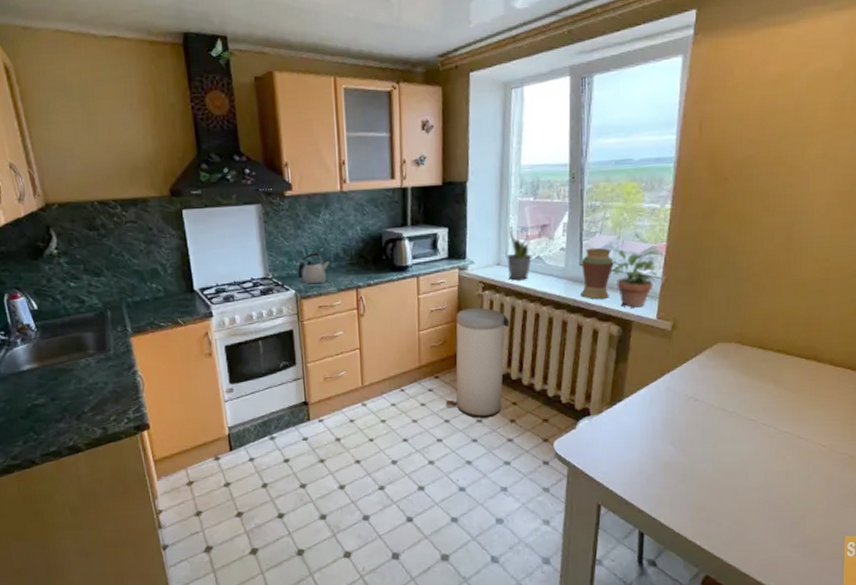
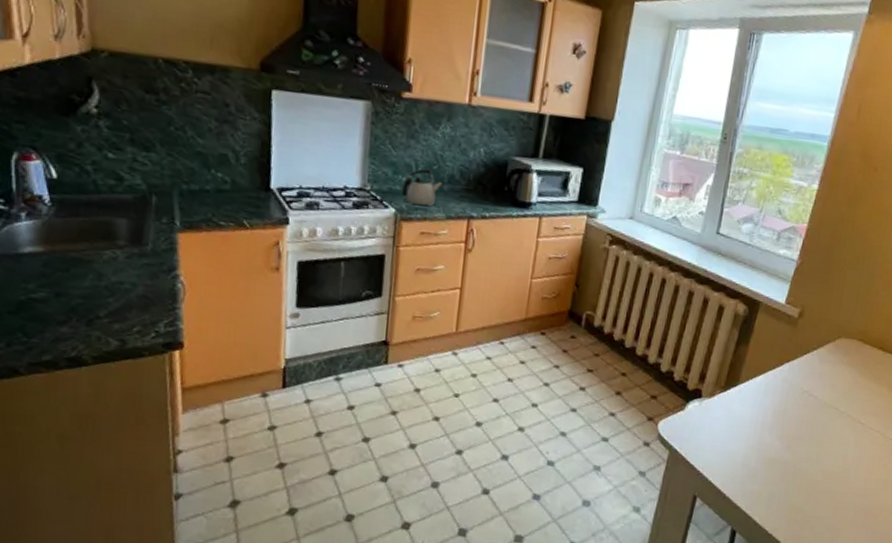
pedal bin: present [445,307,510,418] -> none [548,261,634,387]
potted plant: present [507,227,532,281] -> none [639,179,670,240]
vase: present [581,247,614,300] -> none [712,216,752,275]
potted plant: present [610,249,661,308] -> none [748,223,801,289]

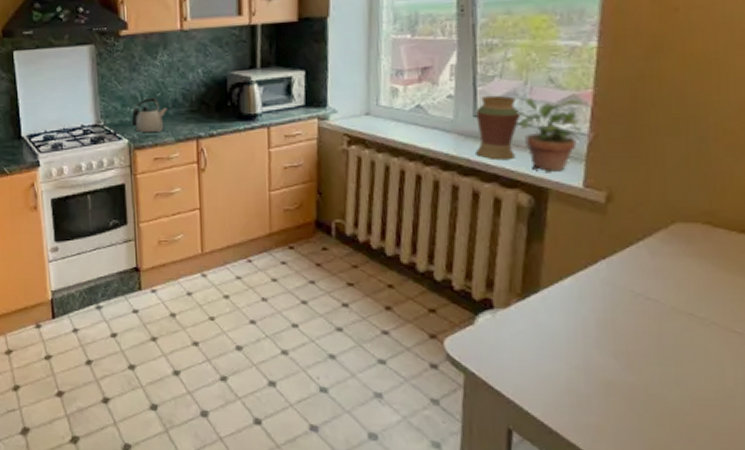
vase: none [712,216,752,275] -> present [476,95,520,161]
potted plant: none [748,223,801,289] -> present [515,97,587,172]

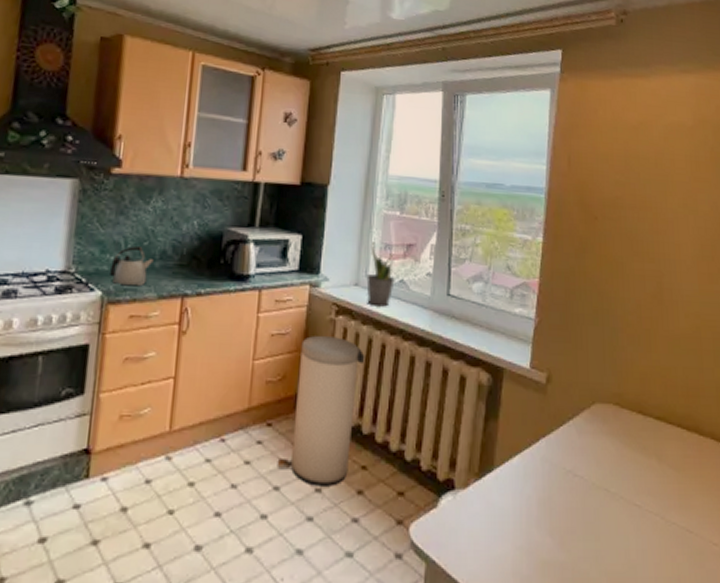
pedal bin: none [302,165,383,302] -> present [277,335,365,486]
potted plant: none [378,69,411,134] -> present [366,242,395,307]
vase: present [476,95,520,161] -> none [448,276,484,340]
potted plant: present [515,97,587,172] -> none [480,281,534,352]

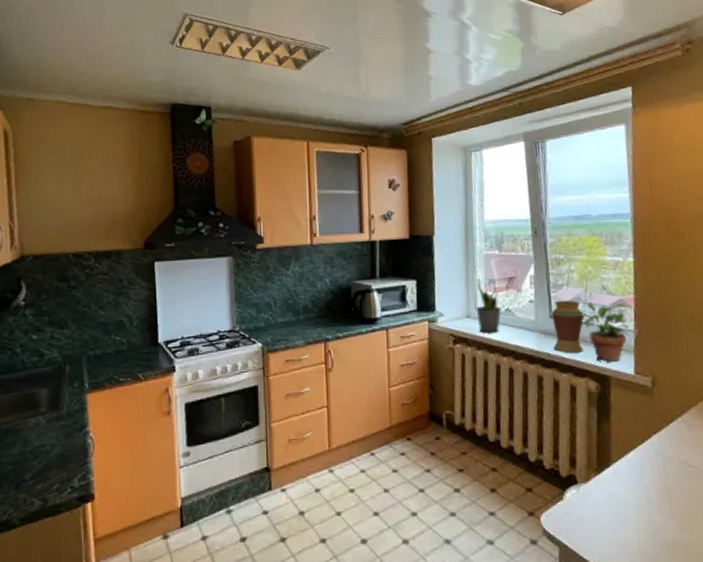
kettle: present [110,245,154,287] -> none [266,304,298,337]
pedal bin: present [277,335,365,486] -> none [419,361,484,487]
vase: none [448,276,484,340] -> present [551,300,585,354]
potted plant: none [480,281,534,352] -> present [580,301,630,362]

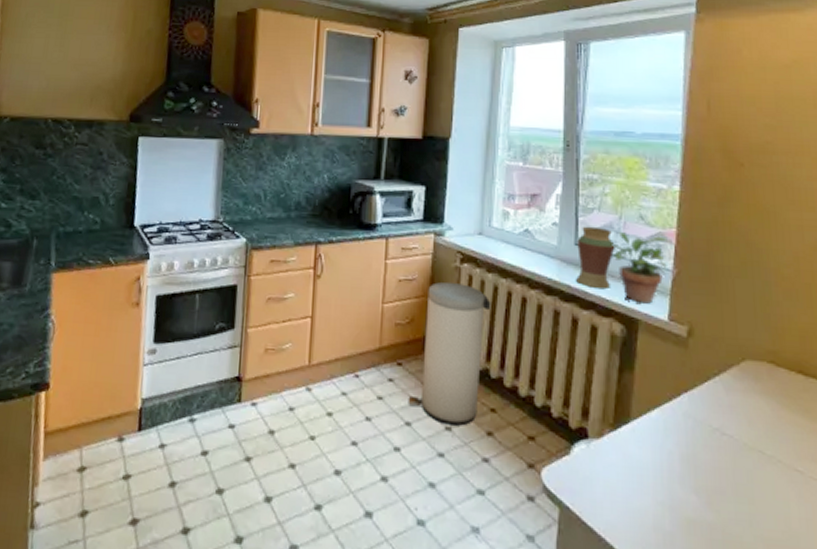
pedal bin: none [419,361,484,487] -> present [408,282,491,426]
potted plant: present [476,279,502,333] -> none [490,192,519,256]

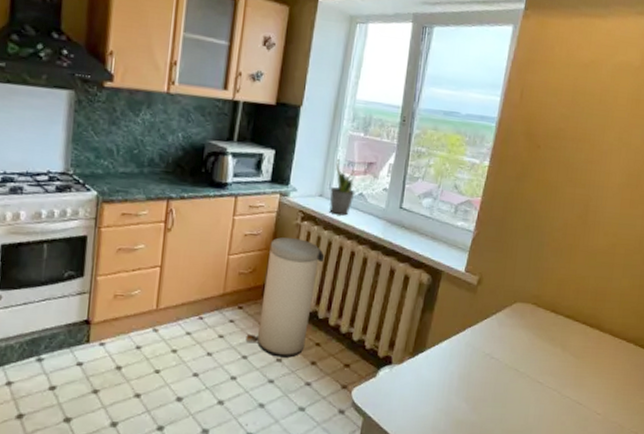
potted plant: none [490,192,519,256] -> present [329,159,356,216]
vase: present [576,226,615,290] -> none [397,192,432,246]
potted plant: present [610,231,671,304] -> none [428,197,476,258]

